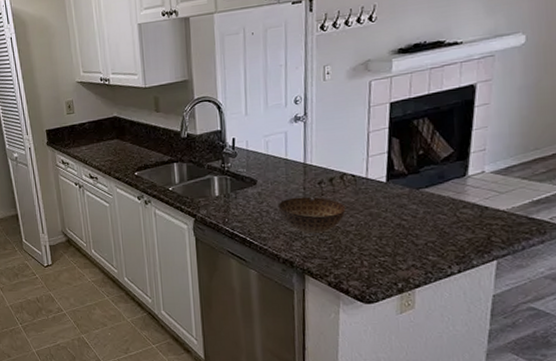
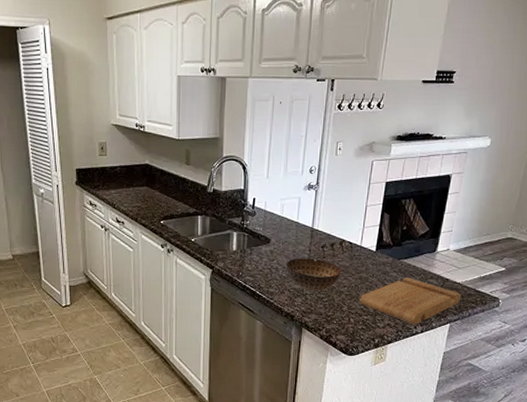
cutting board: none [372,209,509,264] -> present [359,277,462,325]

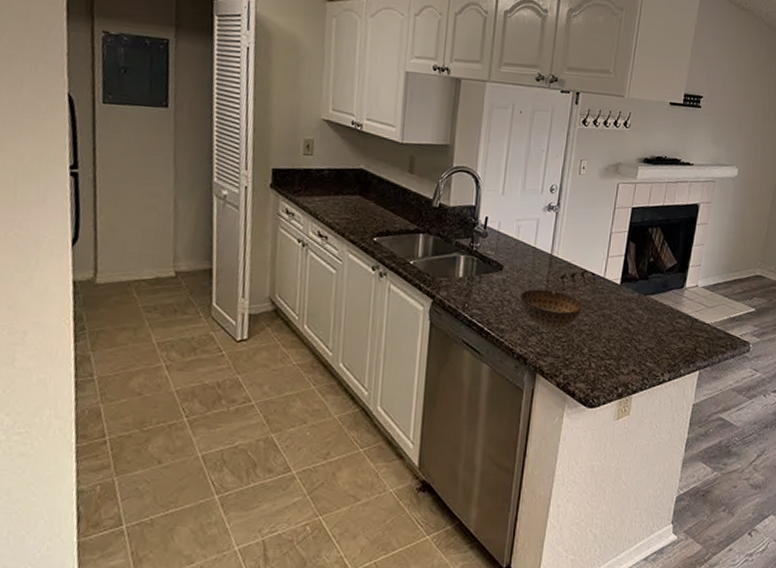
cutting board: present [359,277,462,325] -> none [602,316,711,372]

